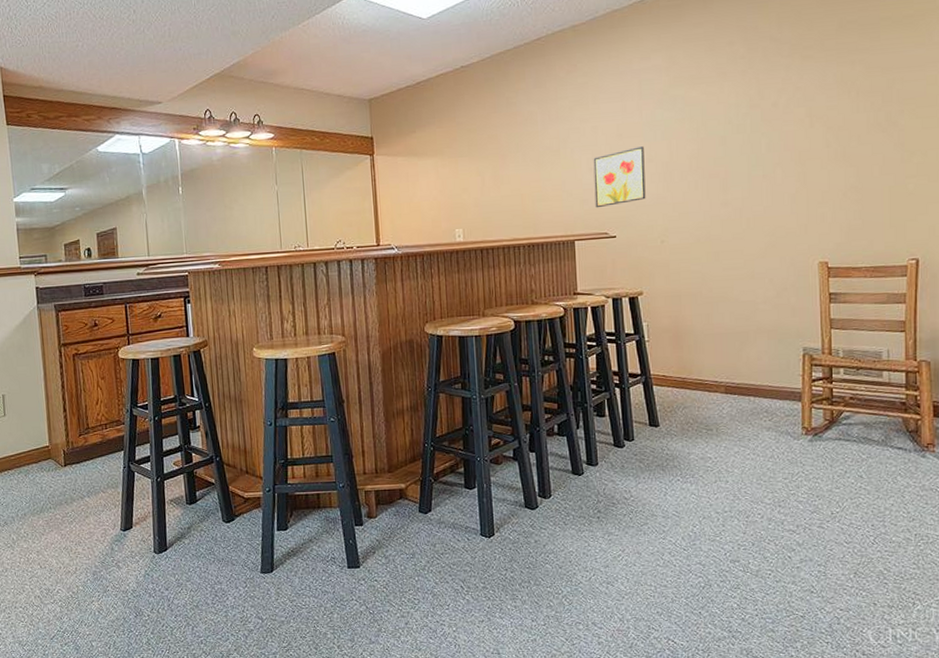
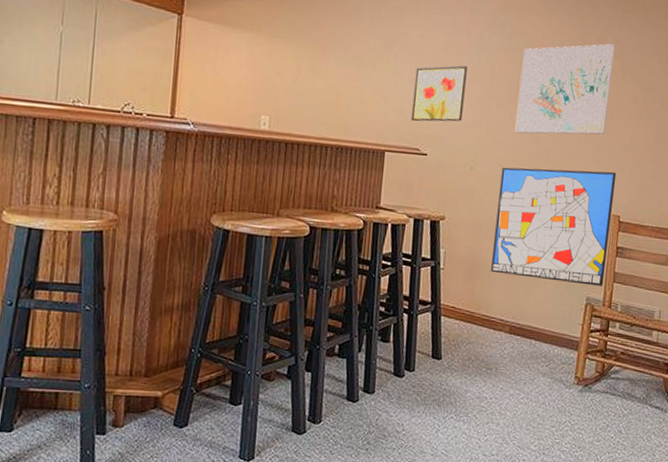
wall art: none [694,219,819,338] -> present [491,167,617,286]
wall art: none [699,93,799,200] -> present [515,44,615,135]

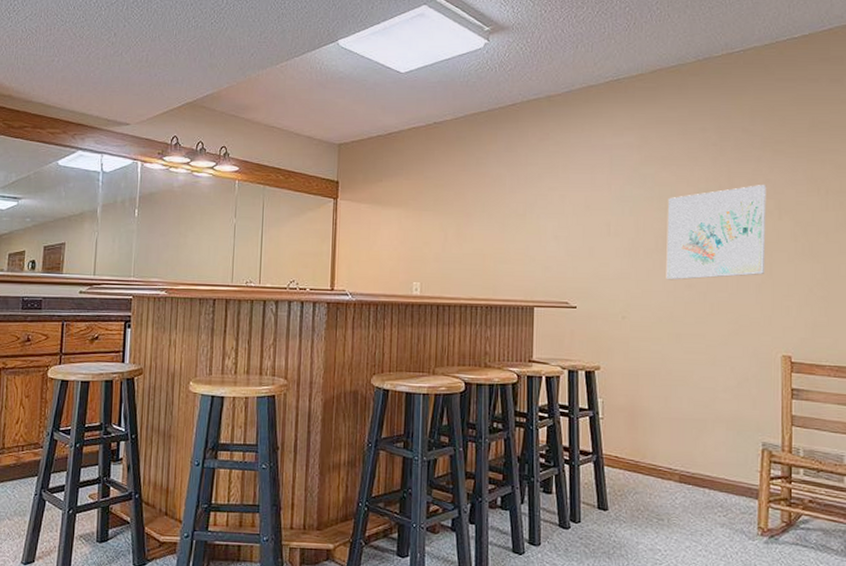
wall art: present [411,65,467,122] -> none [558,220,611,277]
wall art: present [491,167,617,286] -> none [653,311,783,430]

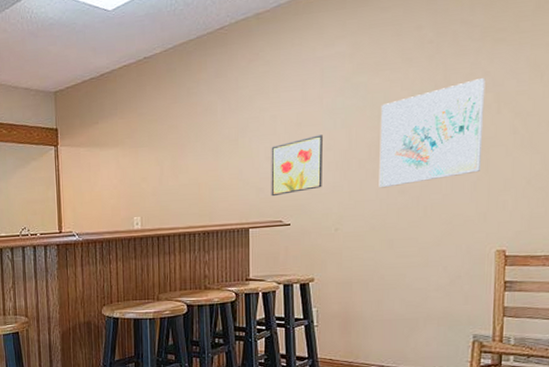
wall art: none [558,220,611,277] -> present [271,135,323,197]

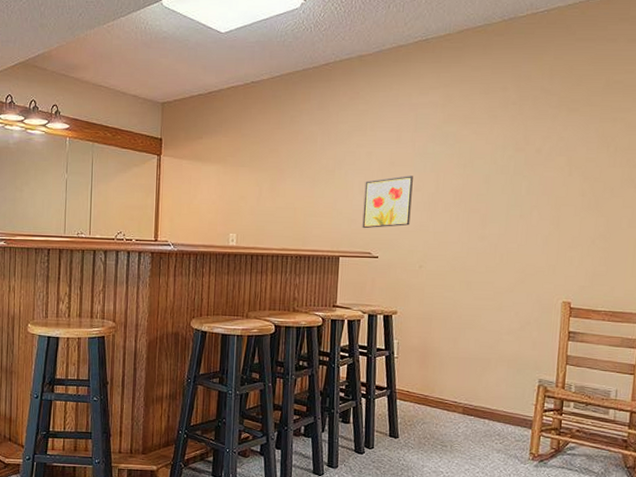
wall art: present [379,78,486,188] -> none [461,142,560,232]

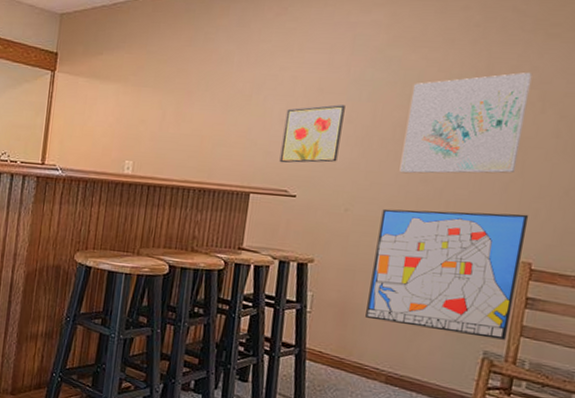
wall art: none [443,261,566,369] -> present [365,208,529,340]
wall art: none [461,142,560,232] -> present [399,73,533,174]

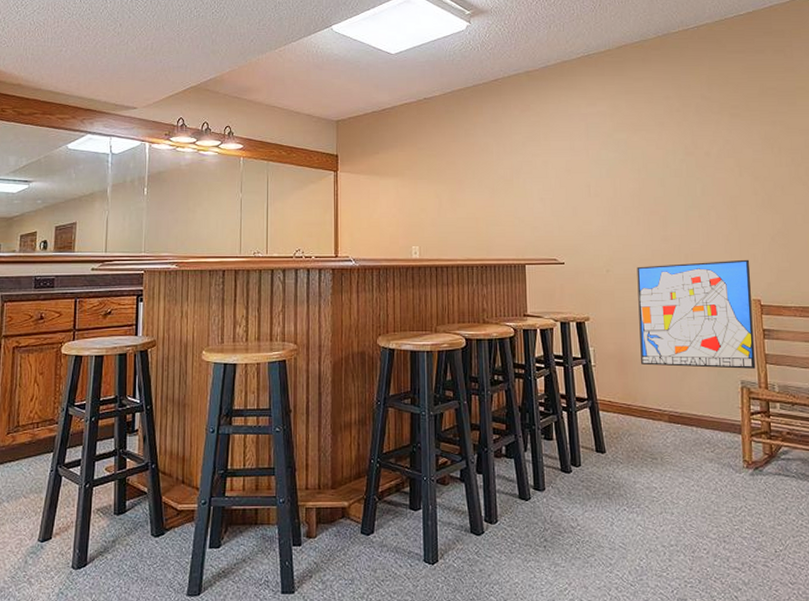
wall art: present [279,104,345,163] -> none [544,182,592,236]
wall art: present [399,73,533,174] -> none [641,145,732,235]

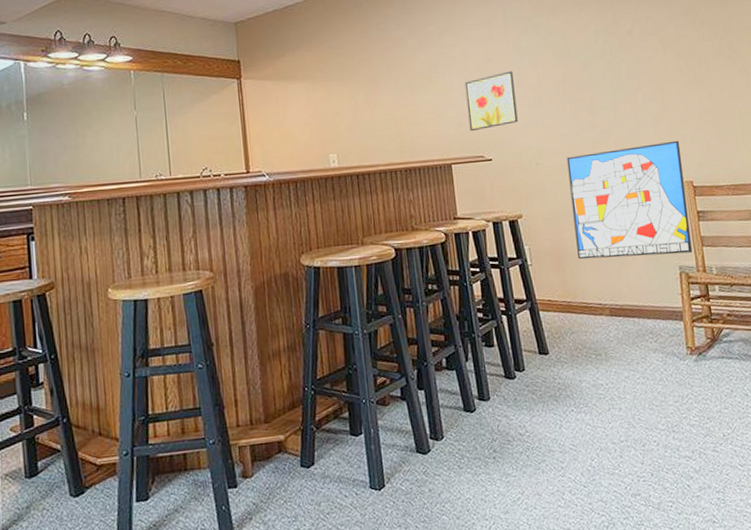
wall art: none [544,182,592,236] -> present [464,71,518,132]

